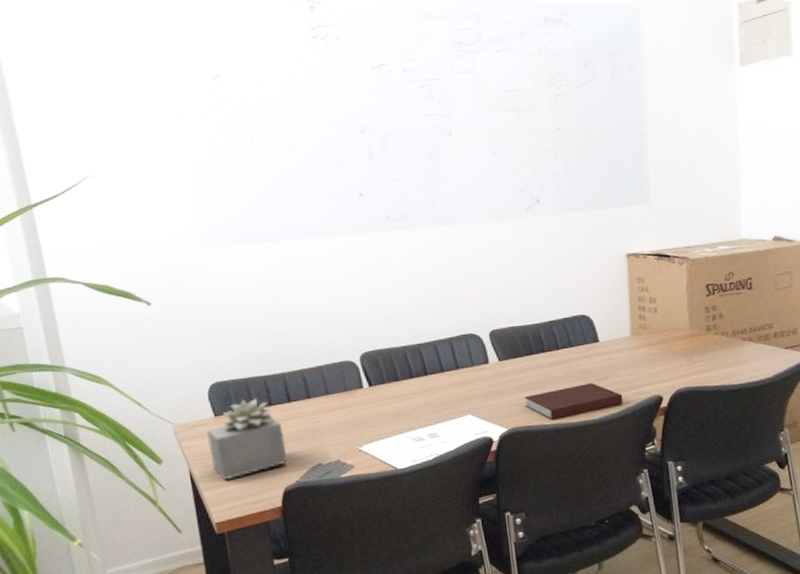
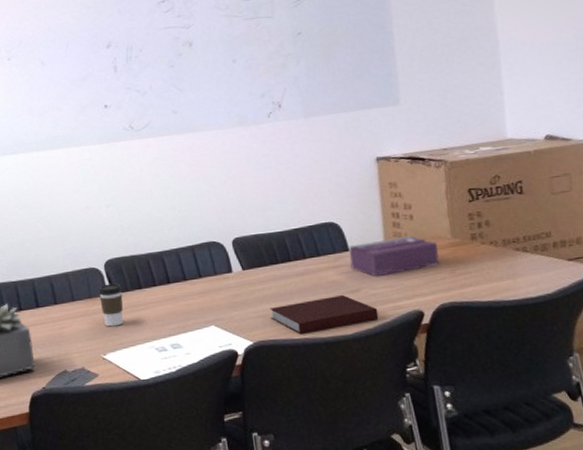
coffee cup: none [354,376,380,419] -> present [98,283,123,327]
tissue box: none [599,327,678,366] -> present [349,235,439,277]

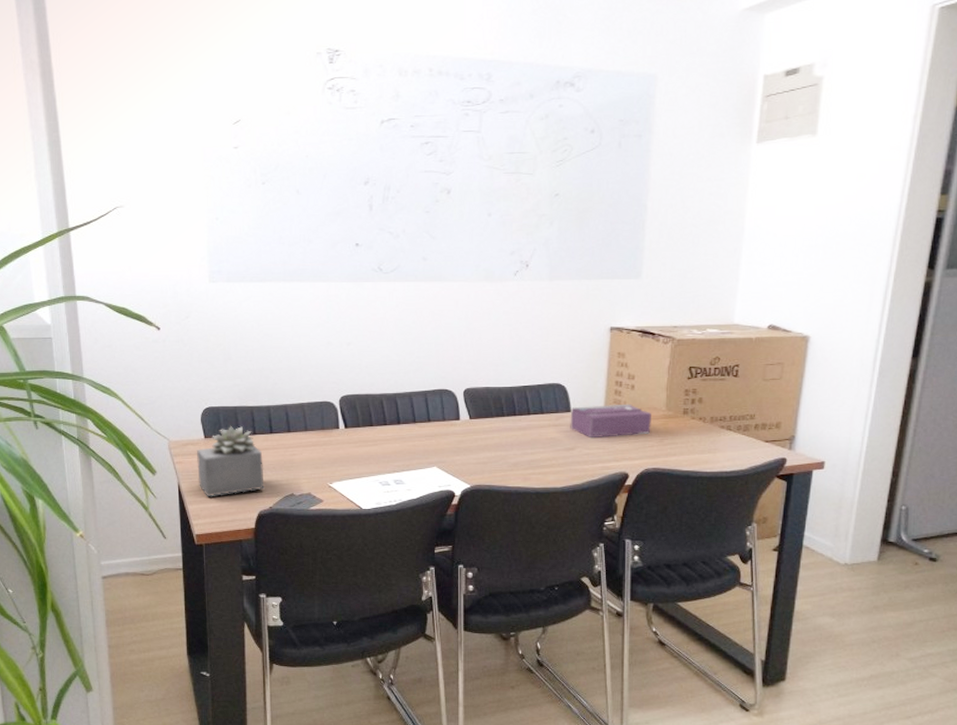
coffee cup: present [98,283,123,327] -> none [331,418,354,458]
notebook: present [269,295,379,334] -> none [490,452,588,483]

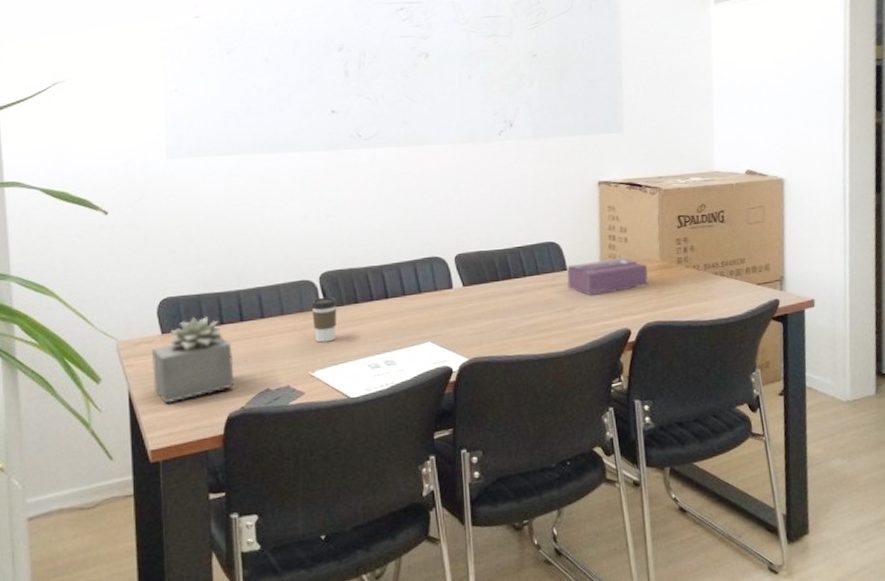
coffee cup: none [331,418,354,458] -> present [311,297,337,343]

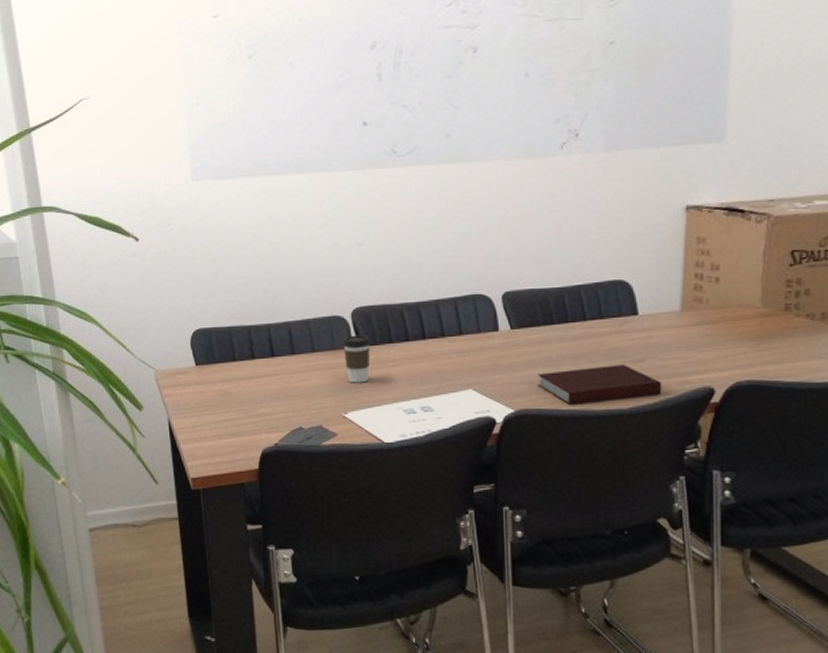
succulent plant: present [152,316,235,404] -> none [188,349,268,435]
notebook: none [487,313,590,351] -> present [537,365,662,405]
tissue box: present [567,257,648,297] -> none [637,301,743,347]

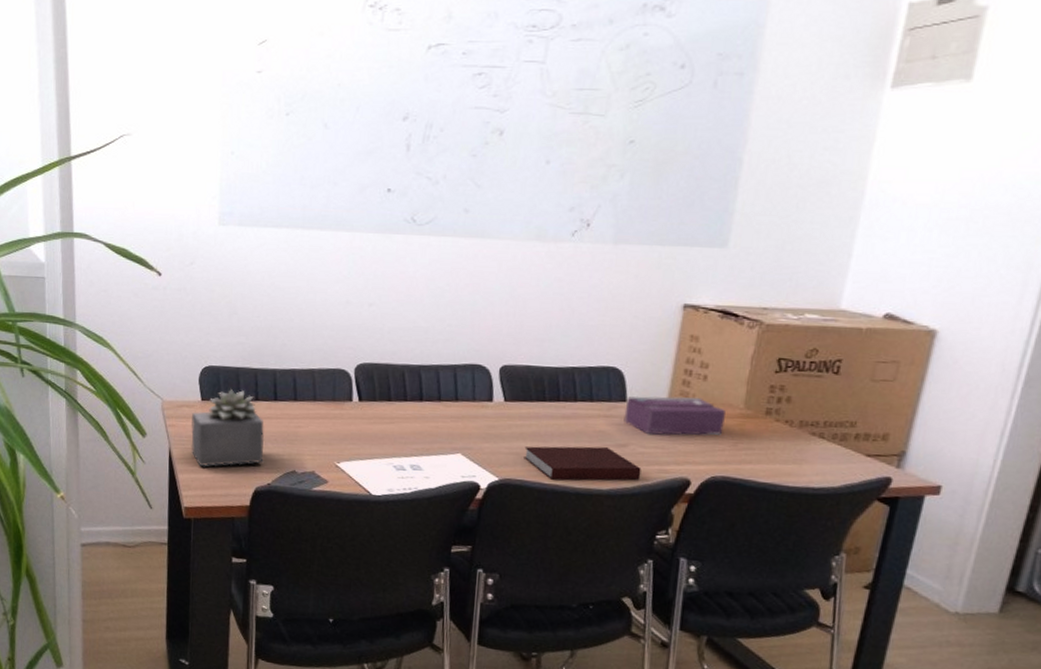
succulent plant: none [188,349,268,435] -> present [191,388,265,467]
coffee cup: present [343,335,370,383] -> none [343,389,370,436]
tissue box: none [637,301,743,347] -> present [624,396,726,436]

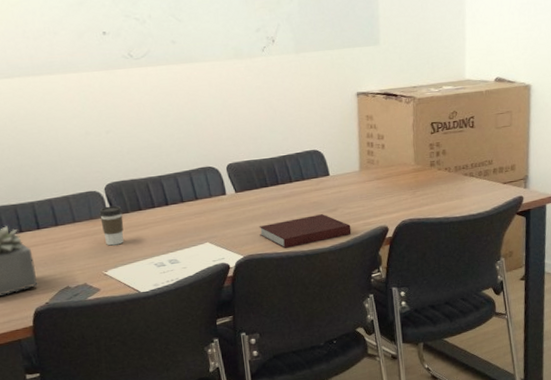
coffee cup: none [343,389,370,436] -> present [99,205,124,246]
tissue box: present [624,396,726,436] -> none [329,162,404,198]

